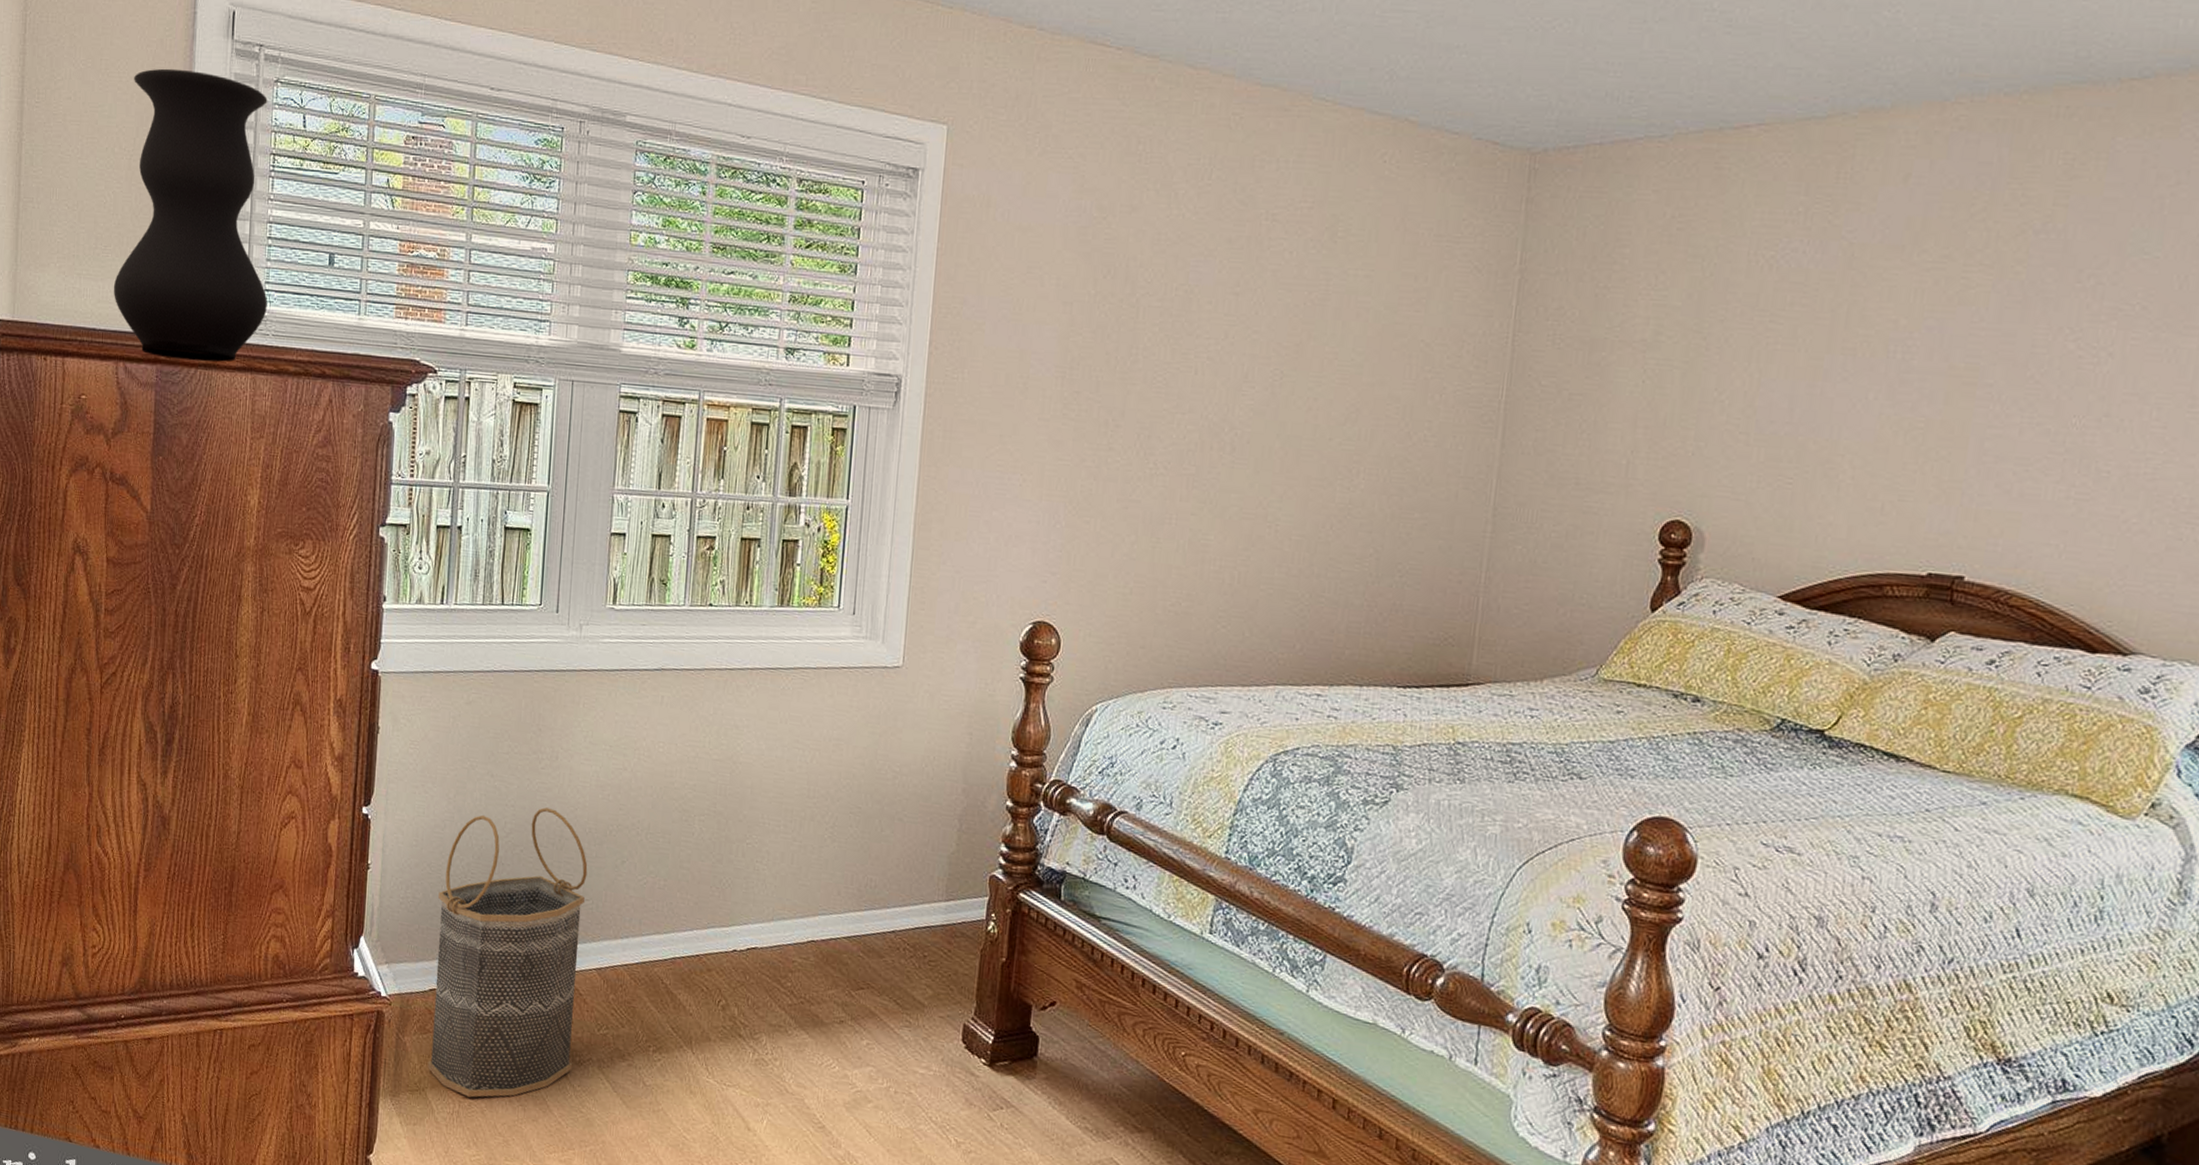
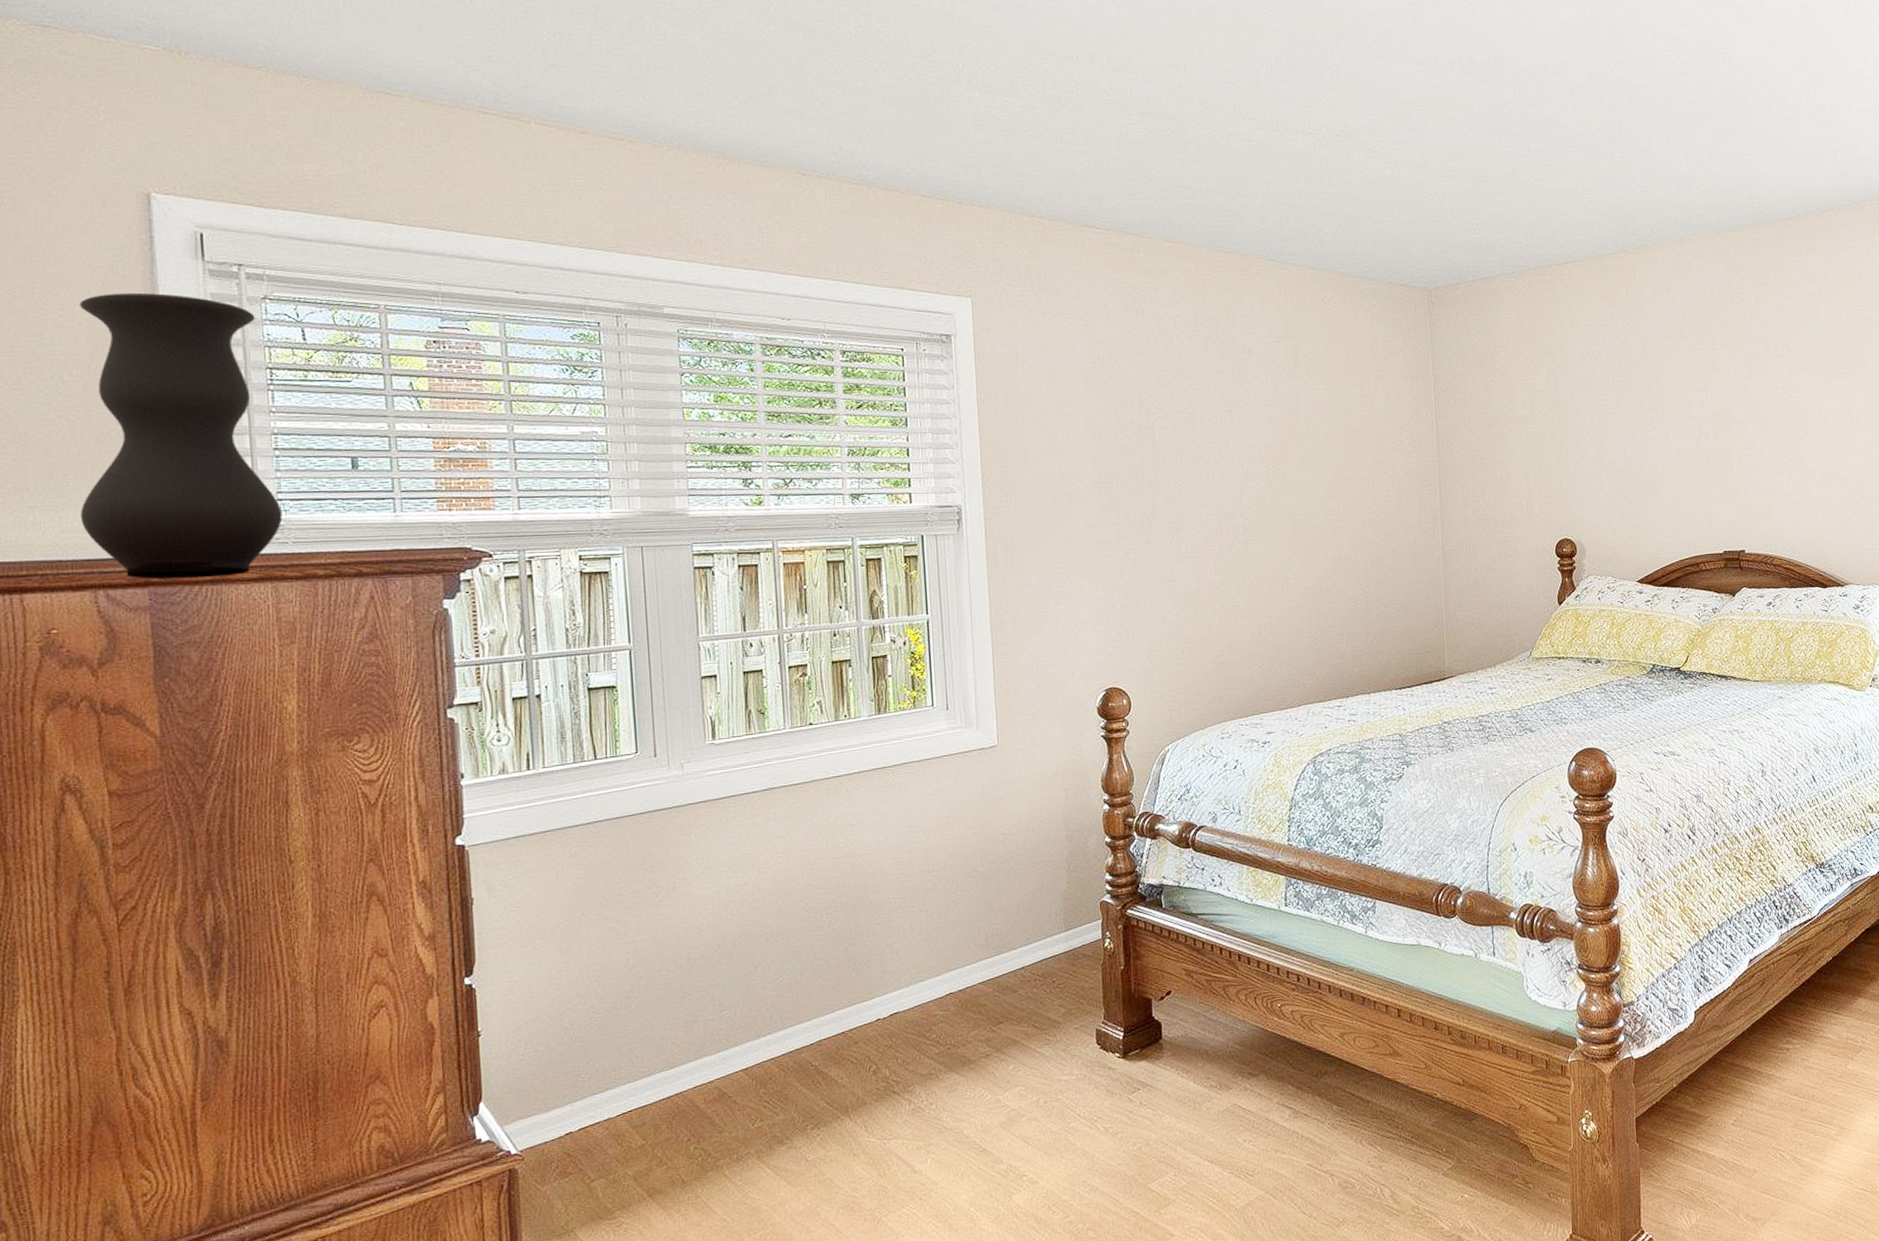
basket: present [427,807,588,1098] -> none [563,935,731,1224]

